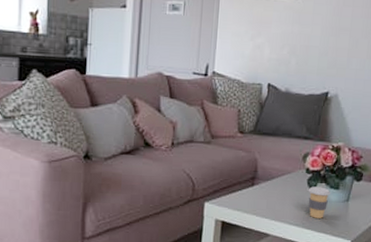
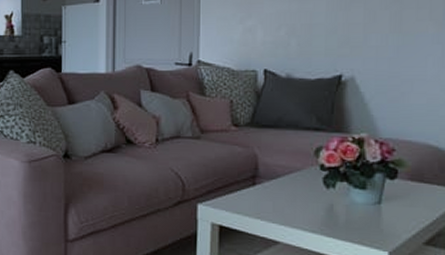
coffee cup: present [308,186,331,218] -> none [324,186,356,224]

